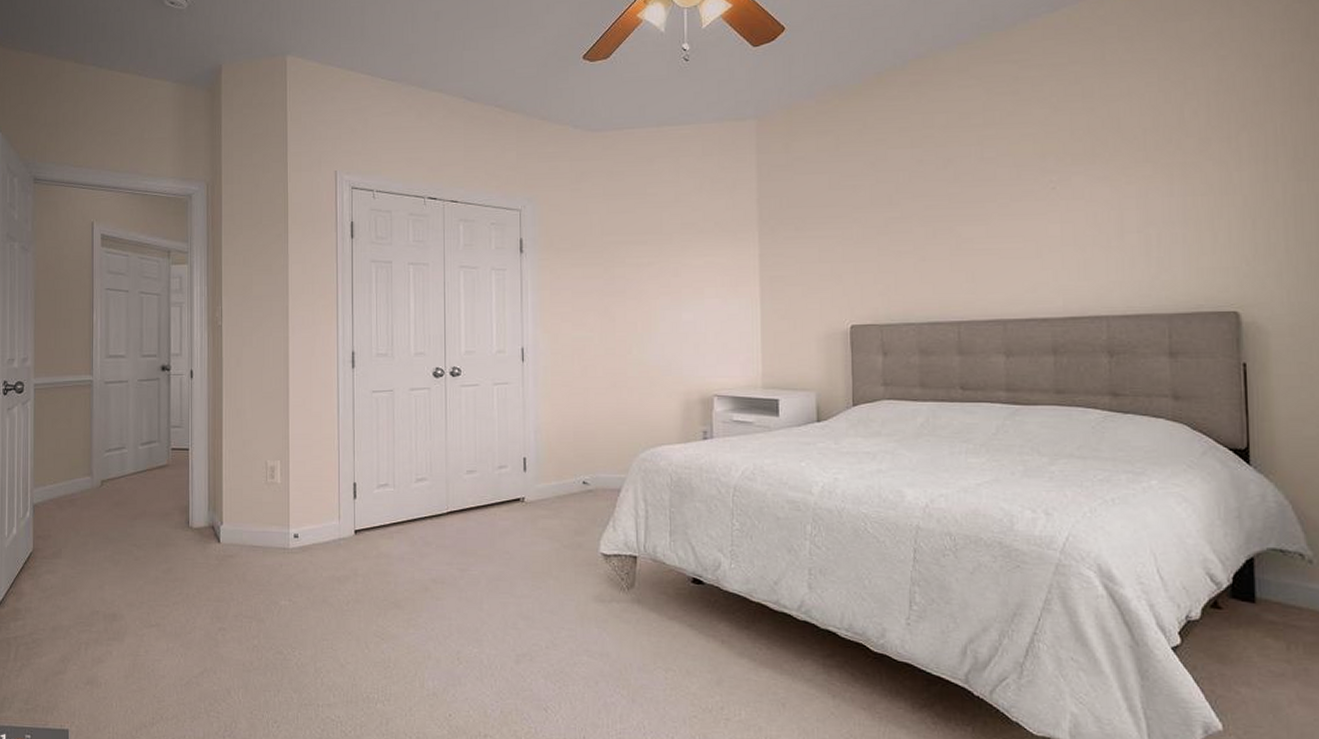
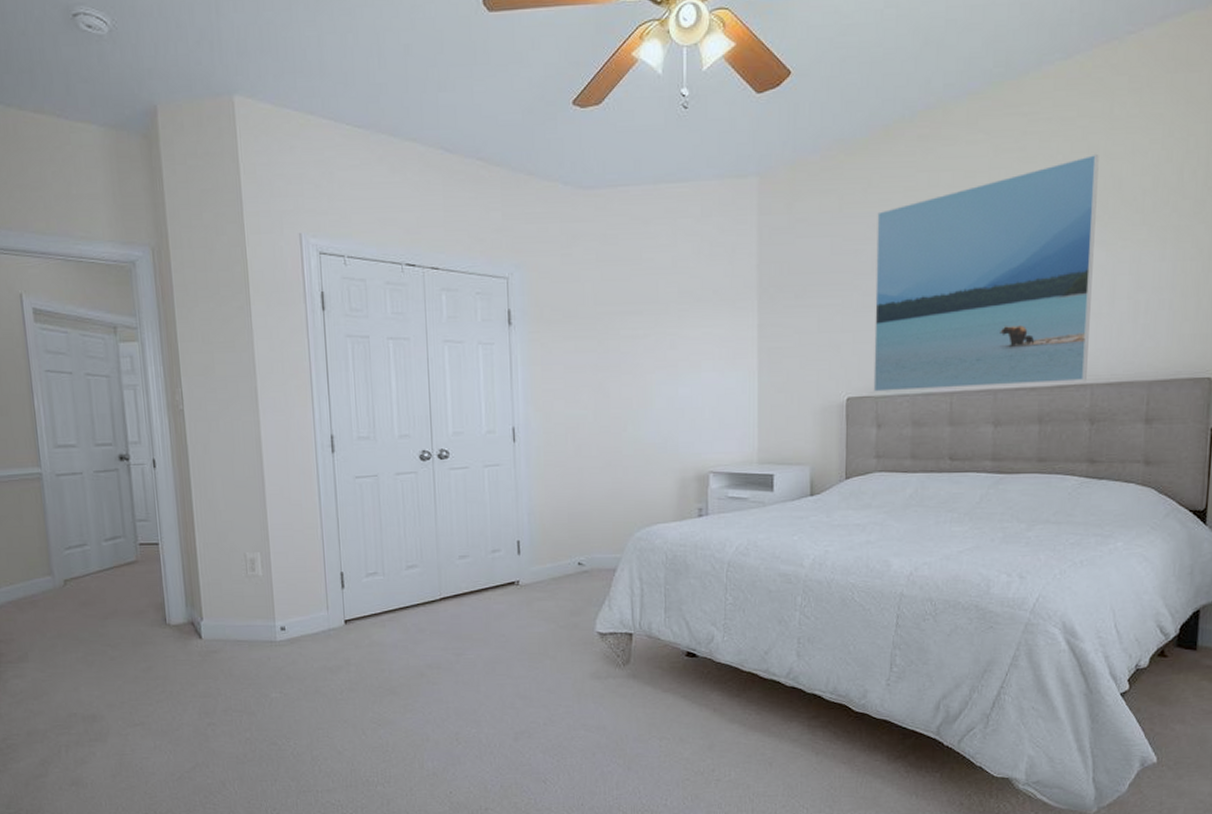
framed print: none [874,96,1101,320] -> present [873,153,1099,392]

